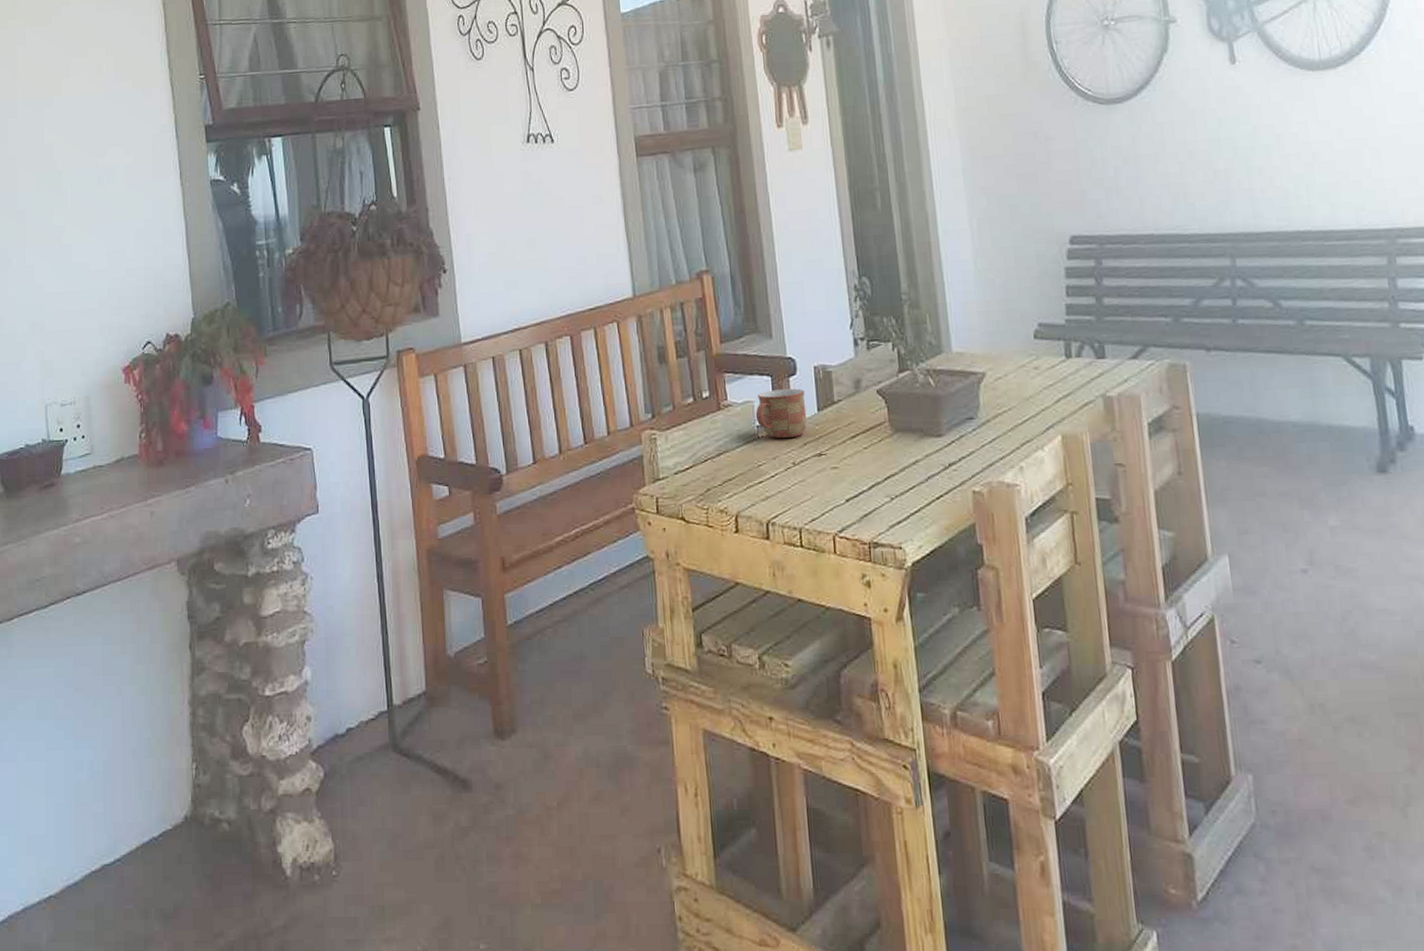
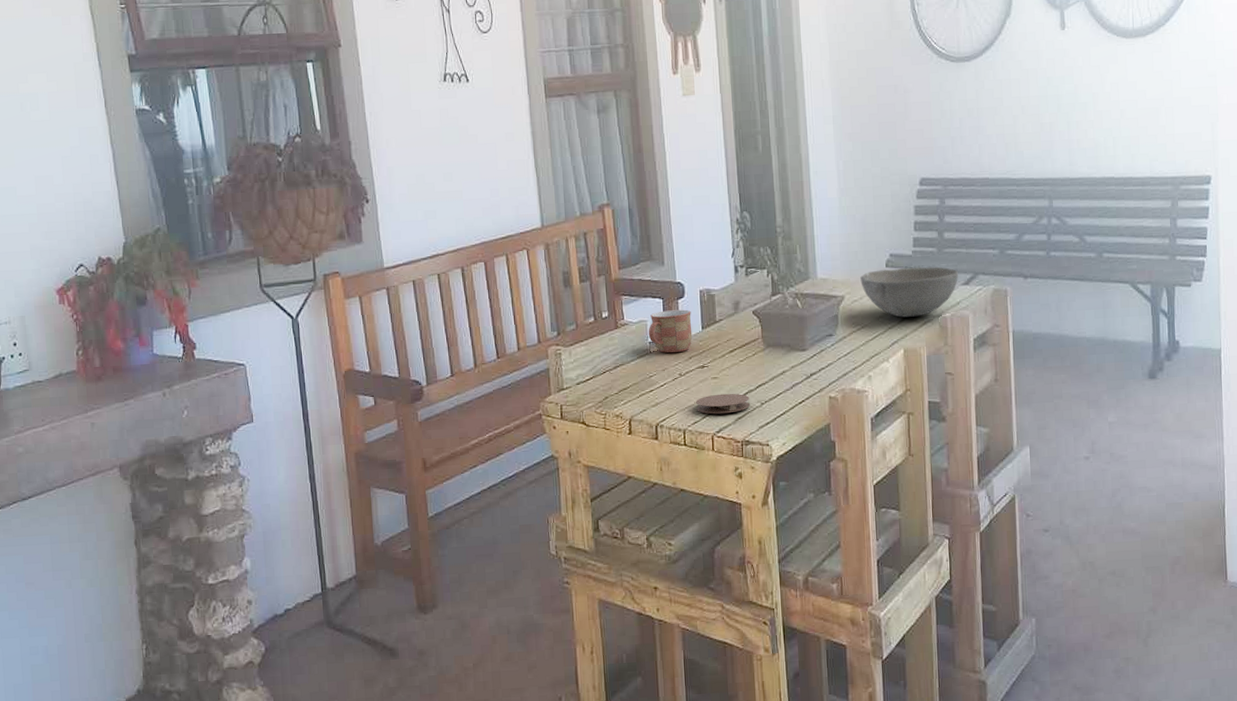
coaster: none [813,486,877,511] -> present [696,393,750,414]
bowl: none [1004,338,1124,398] -> present [860,267,959,318]

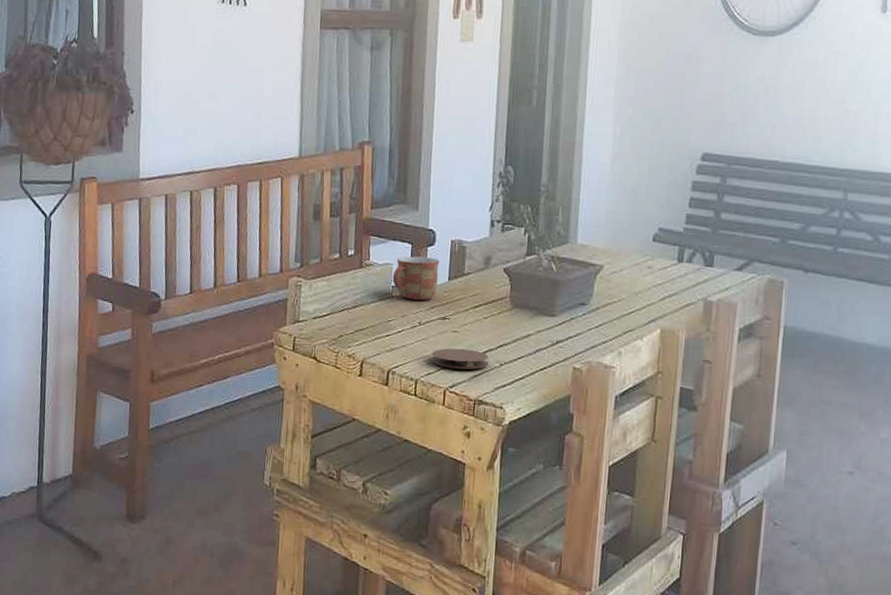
bowl: present [860,267,959,318] -> none [623,243,732,297]

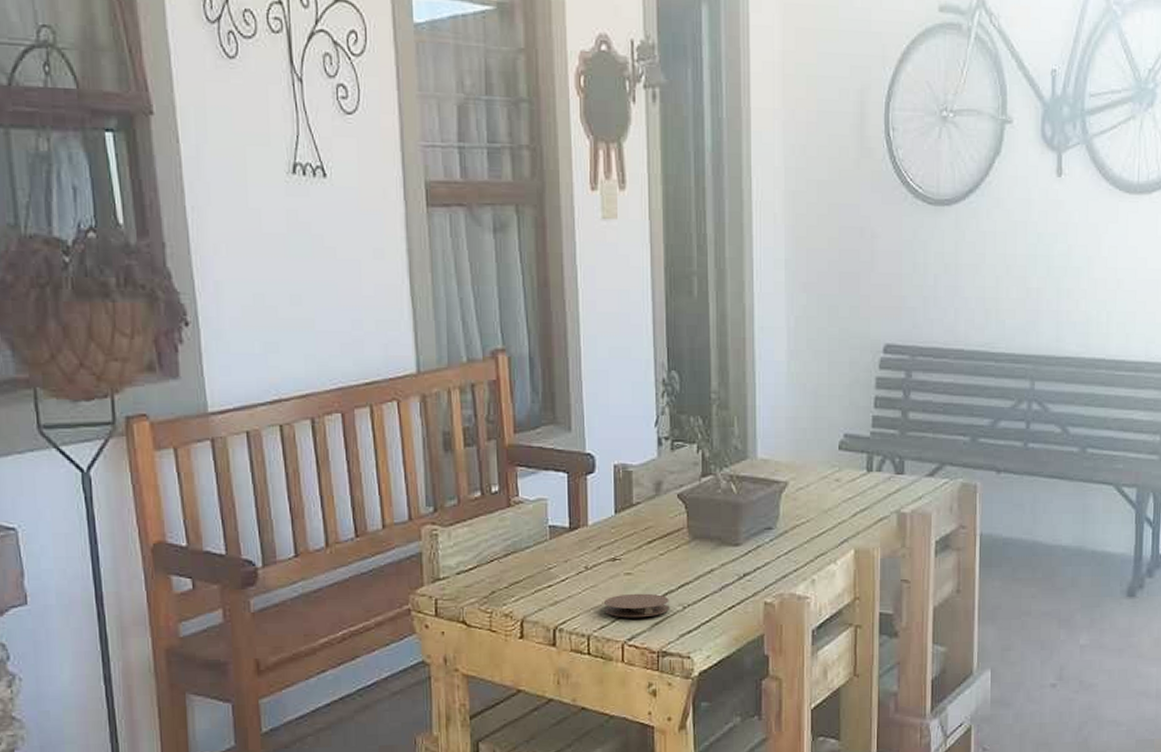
mug: present [392,256,440,300] -> none [548,488,603,540]

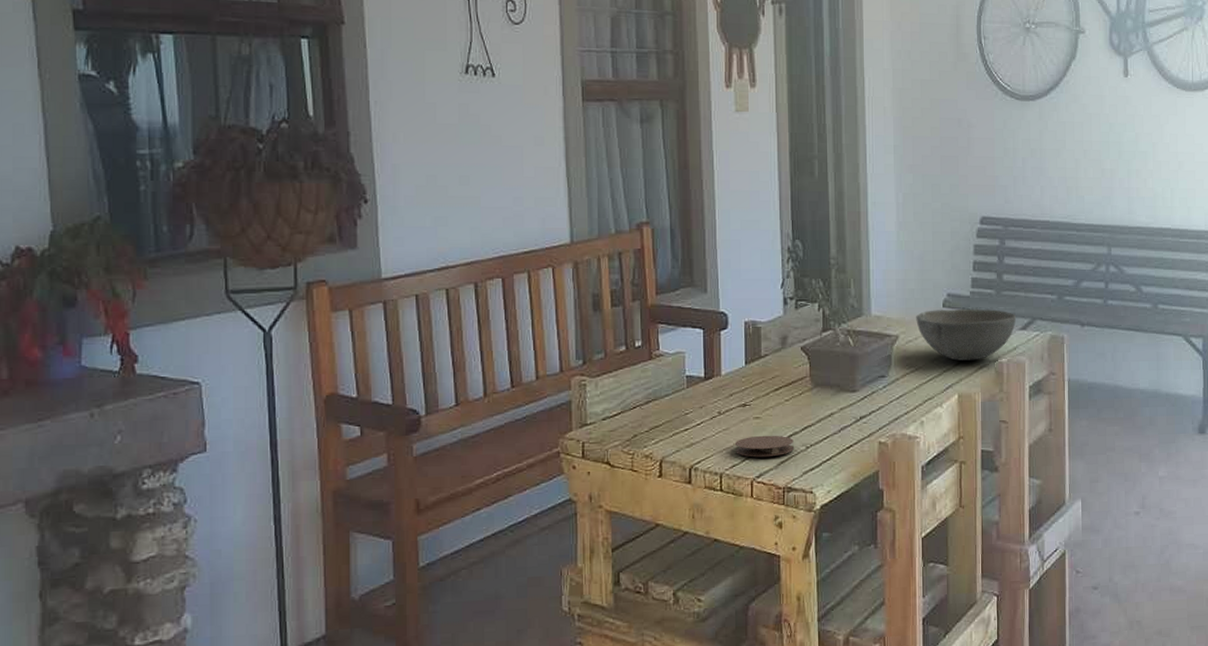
bowl: none [808,453,923,511] -> present [916,309,1017,361]

